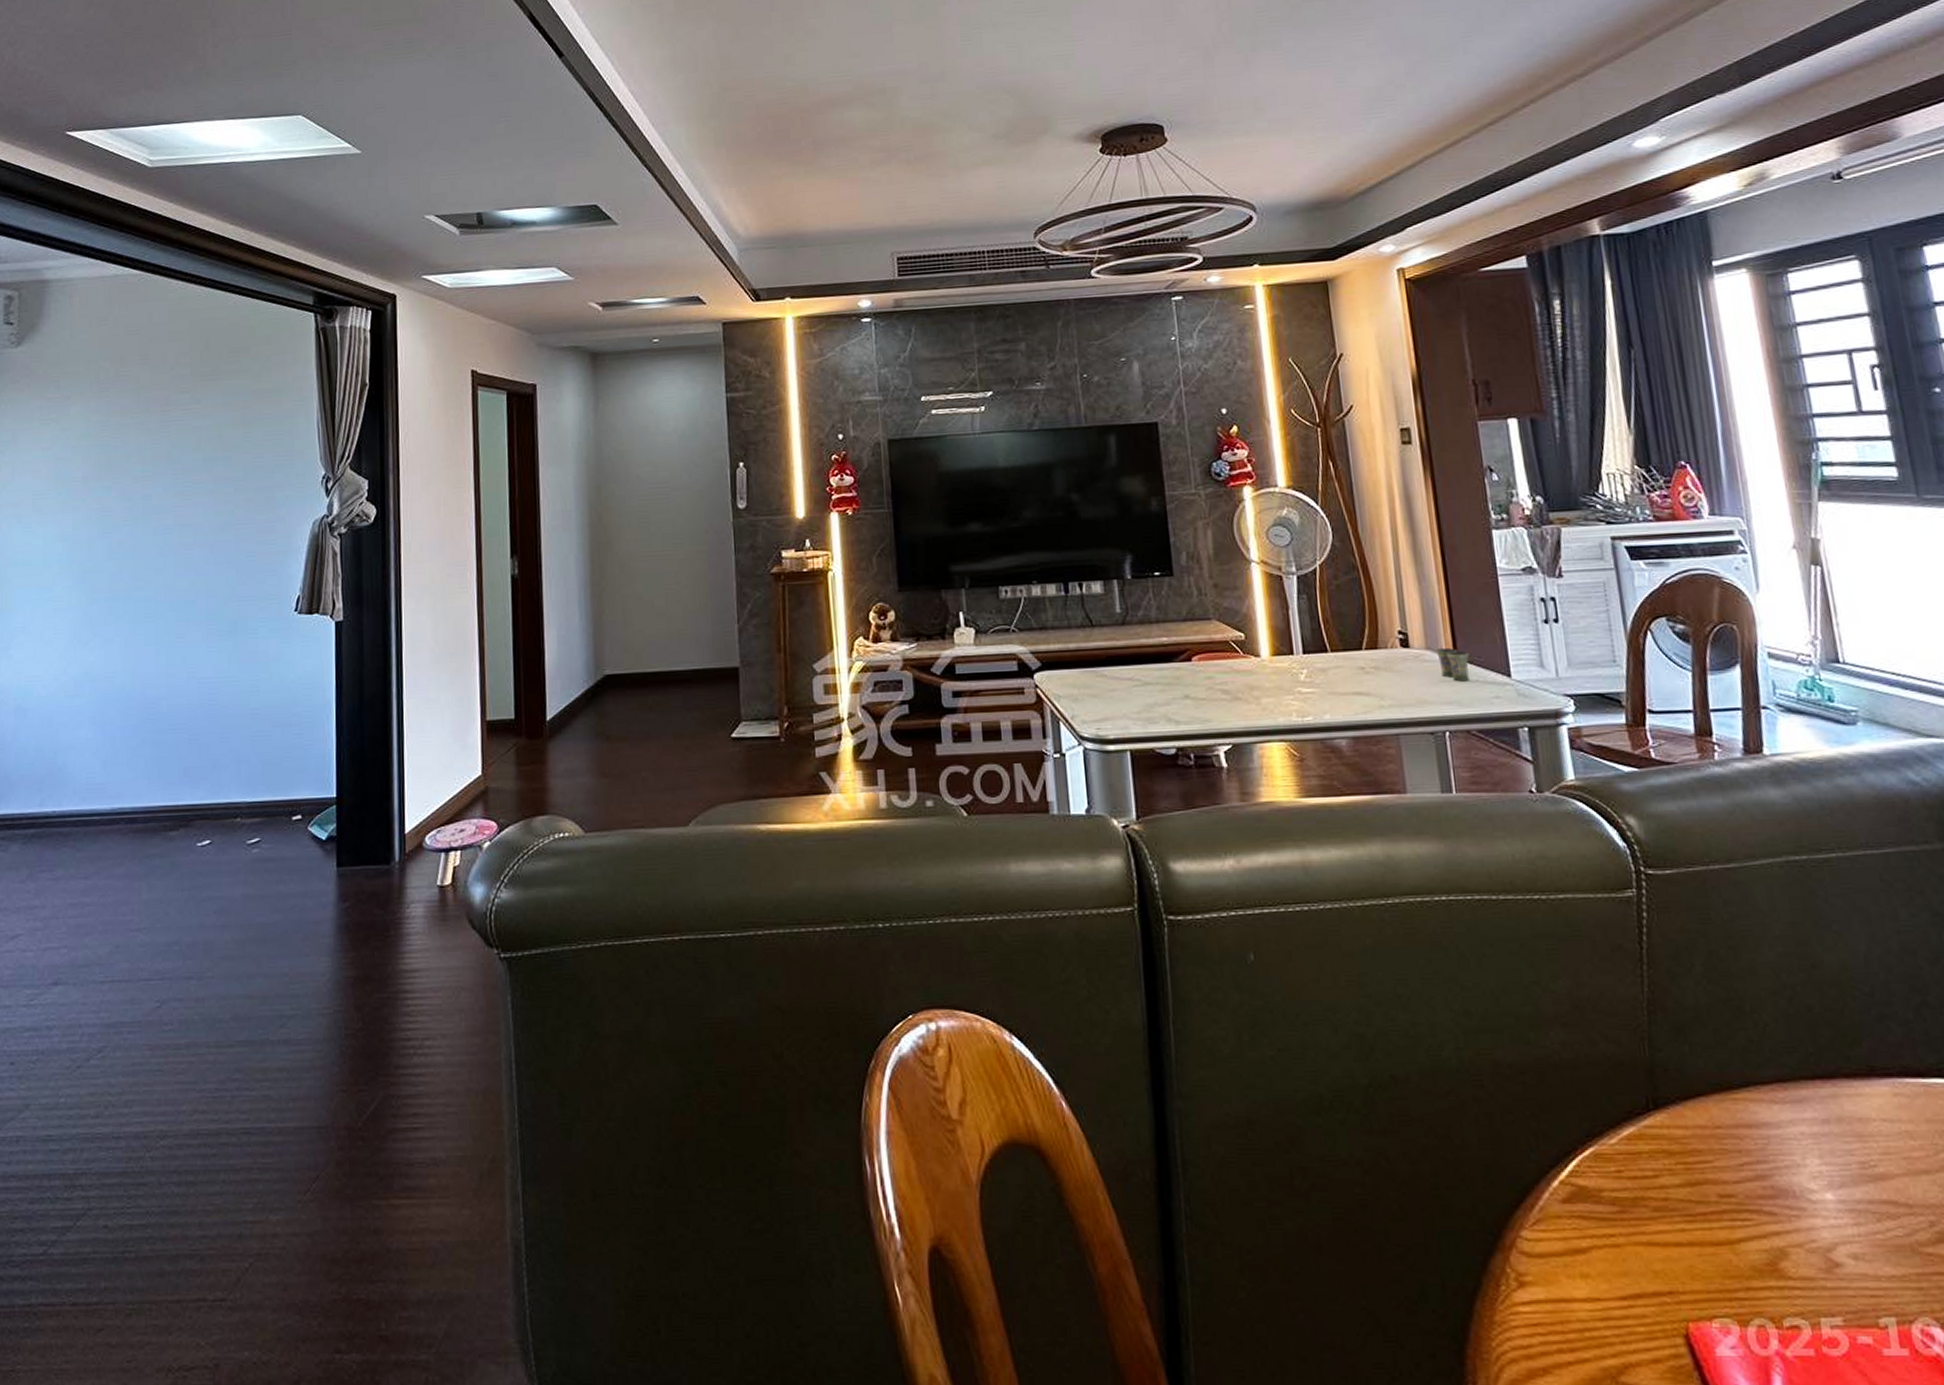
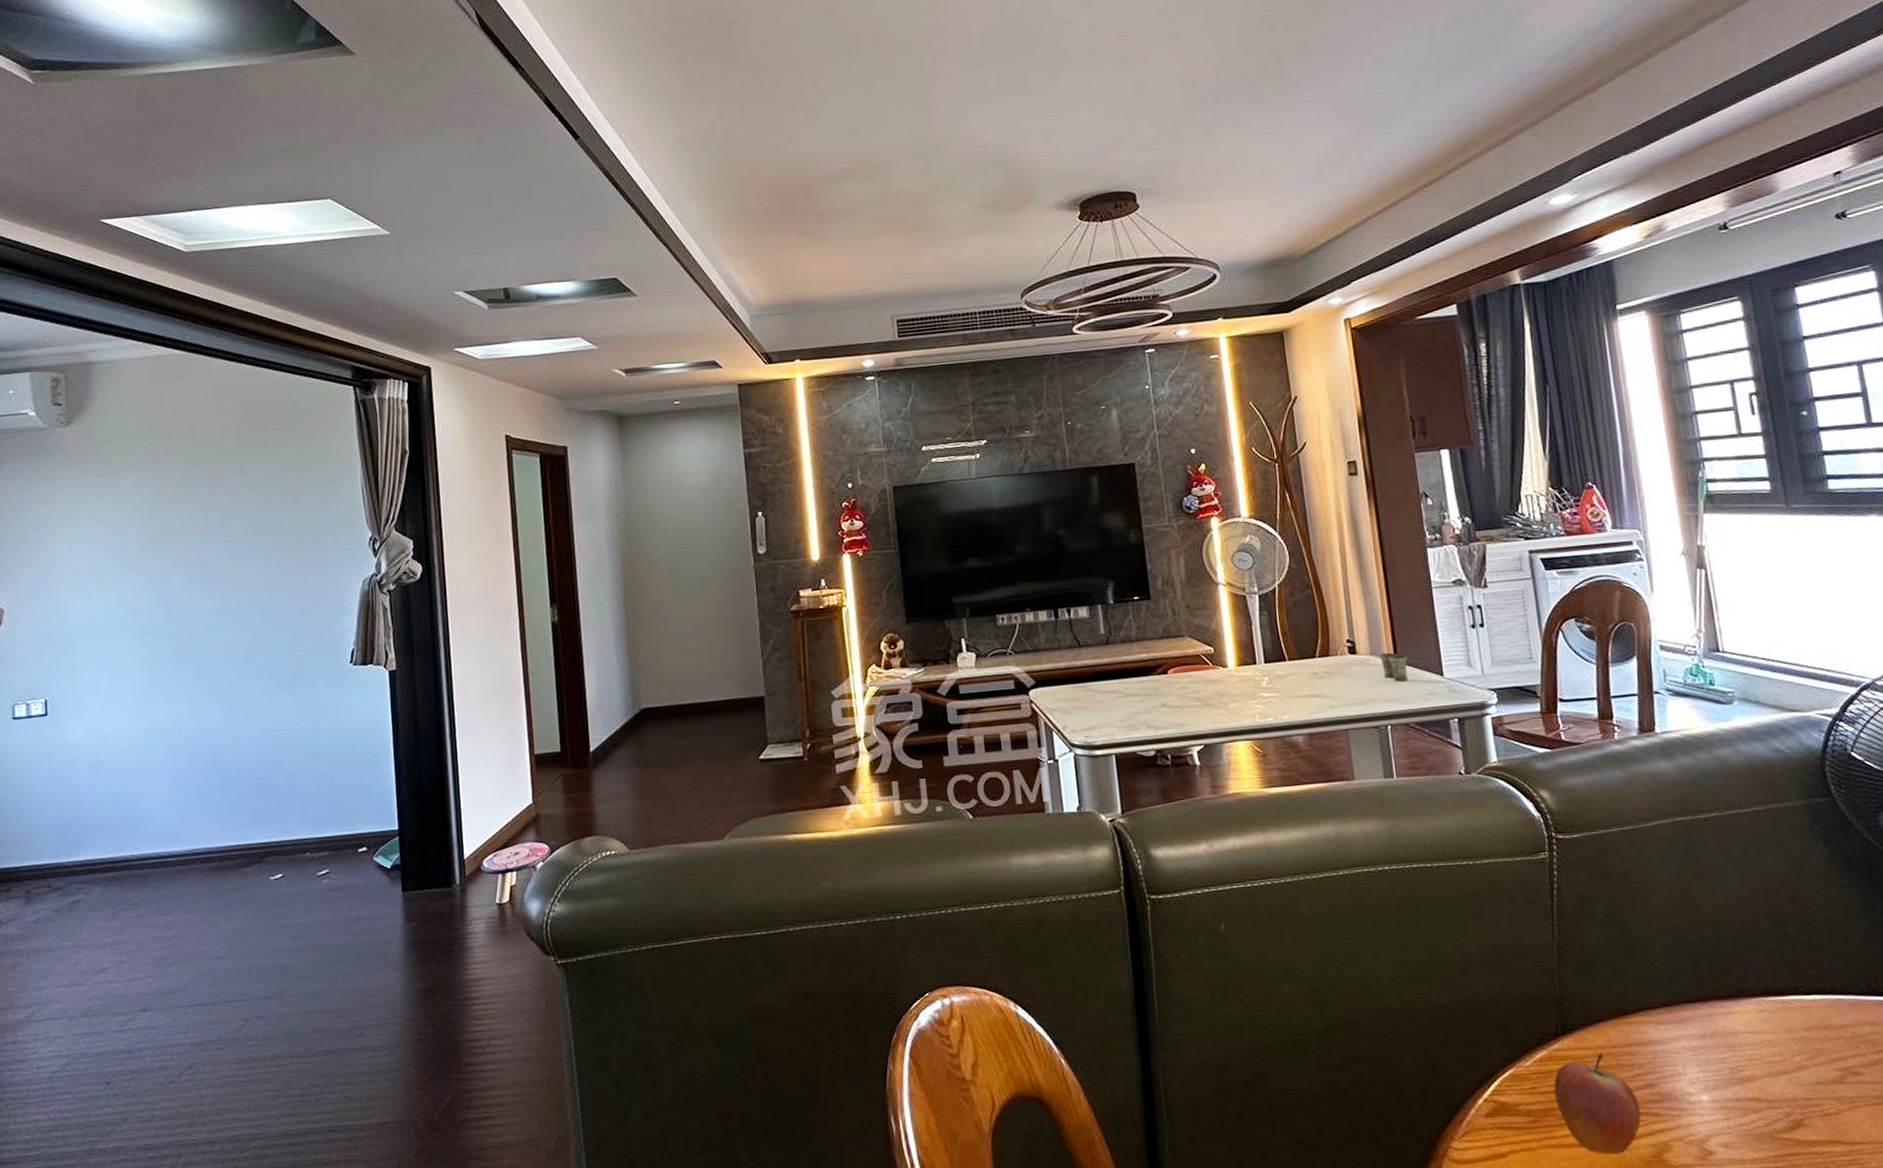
fruit: none [1644,1134,1751,1259] -> present [1553,1053,1641,1155]

